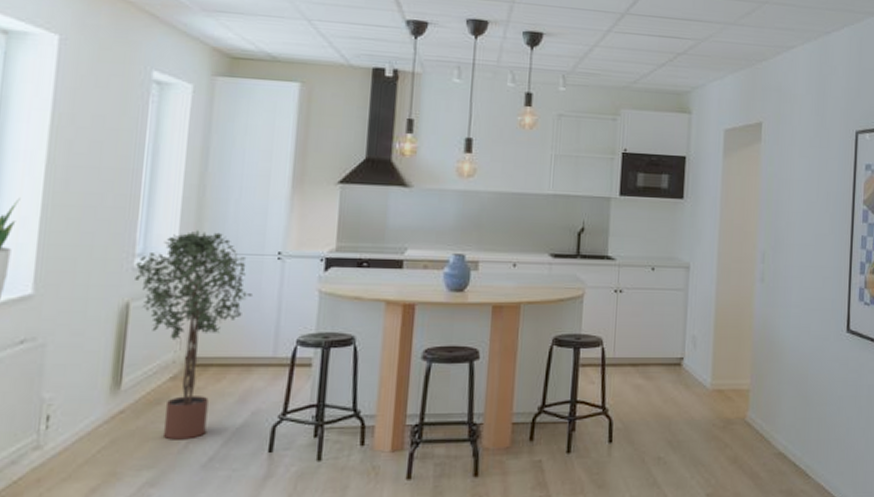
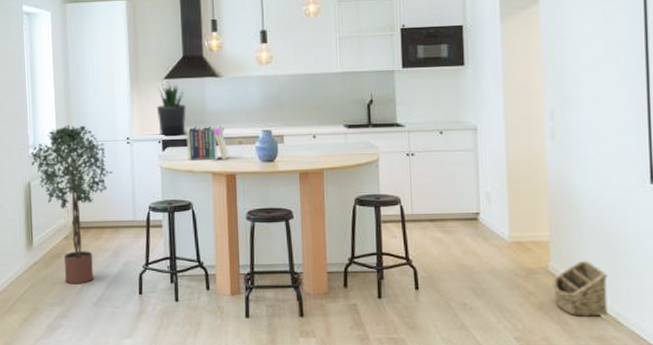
planter: none [322,186,362,255] -> present [156,81,186,137]
books: none [355,243,410,287] -> present [186,125,230,161]
basket: none [748,410,801,470] -> present [553,260,608,317]

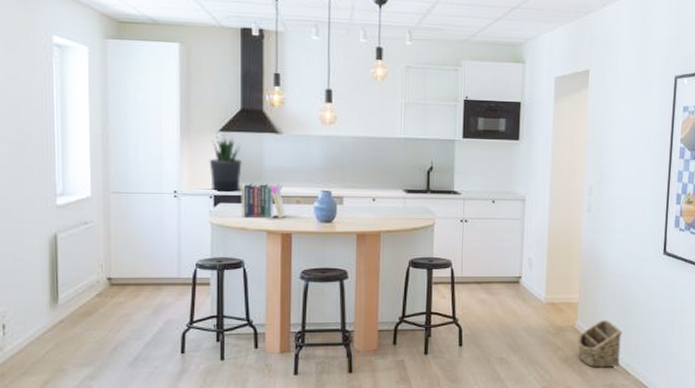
potted tree: present [30,125,113,284] -> none [57,173,156,344]

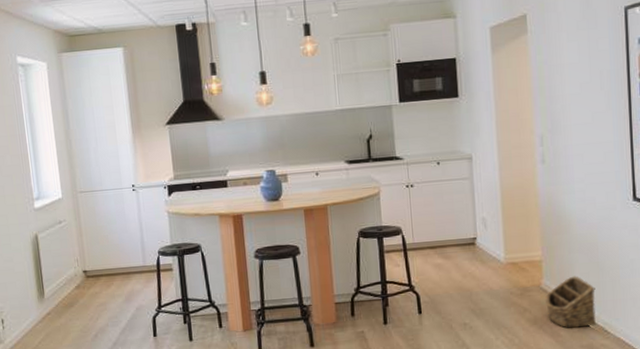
planter: present [209,133,242,193] -> none [160,127,191,182]
books: present [241,183,286,219] -> none [190,168,235,204]

